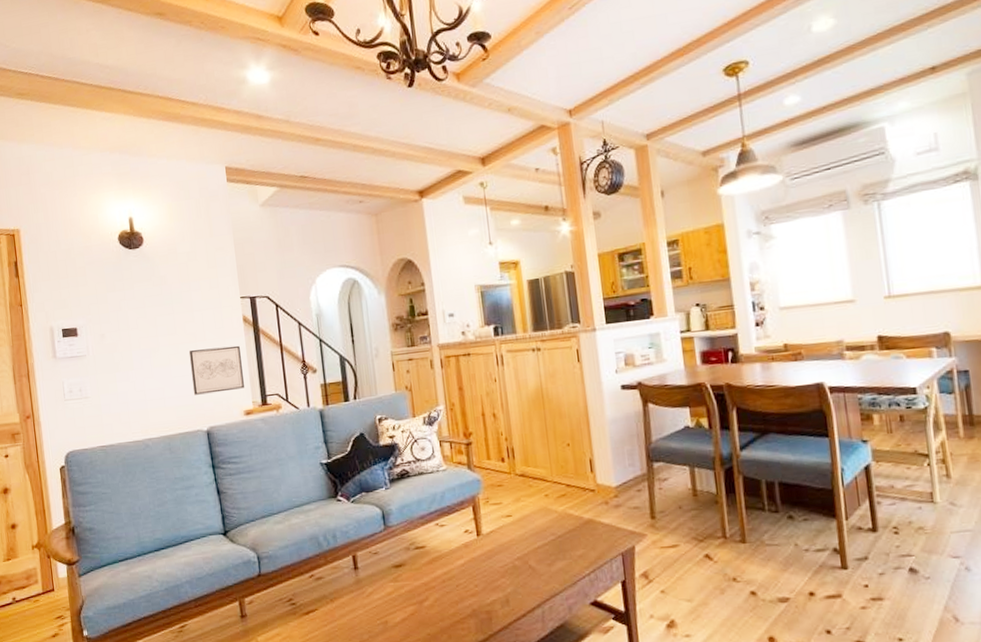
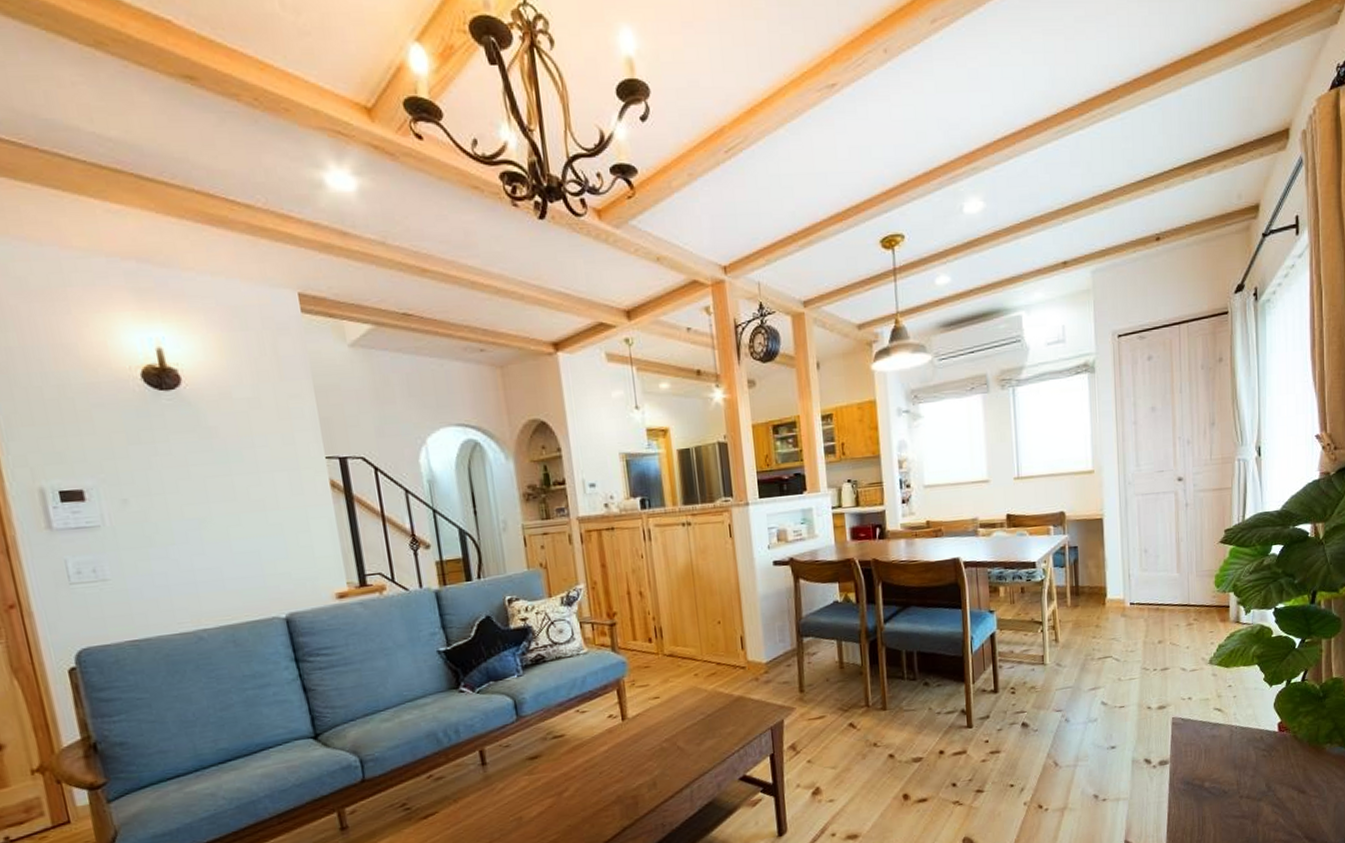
wall art: present [188,345,244,395] -> none [255,515,335,576]

